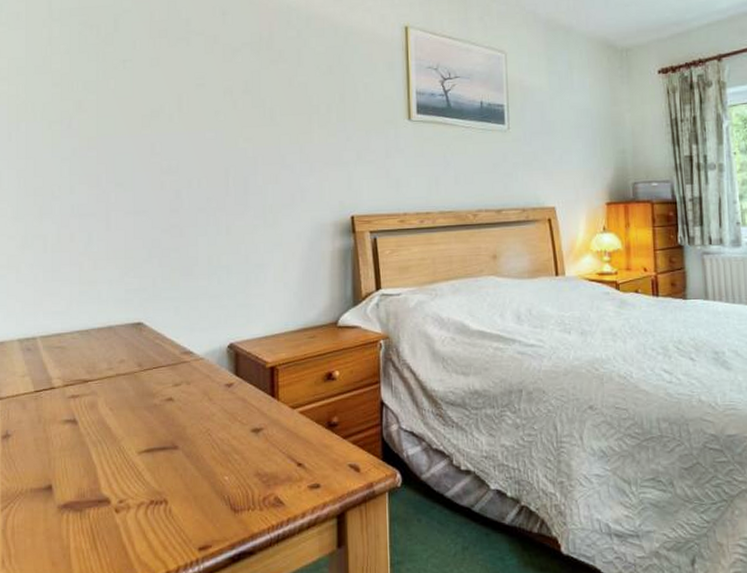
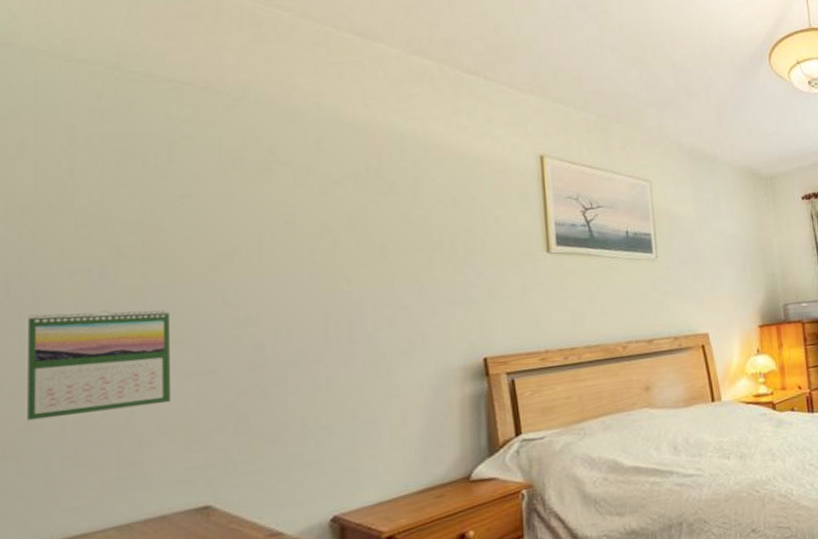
calendar: none [23,154,115,240] -> present [27,310,170,421]

